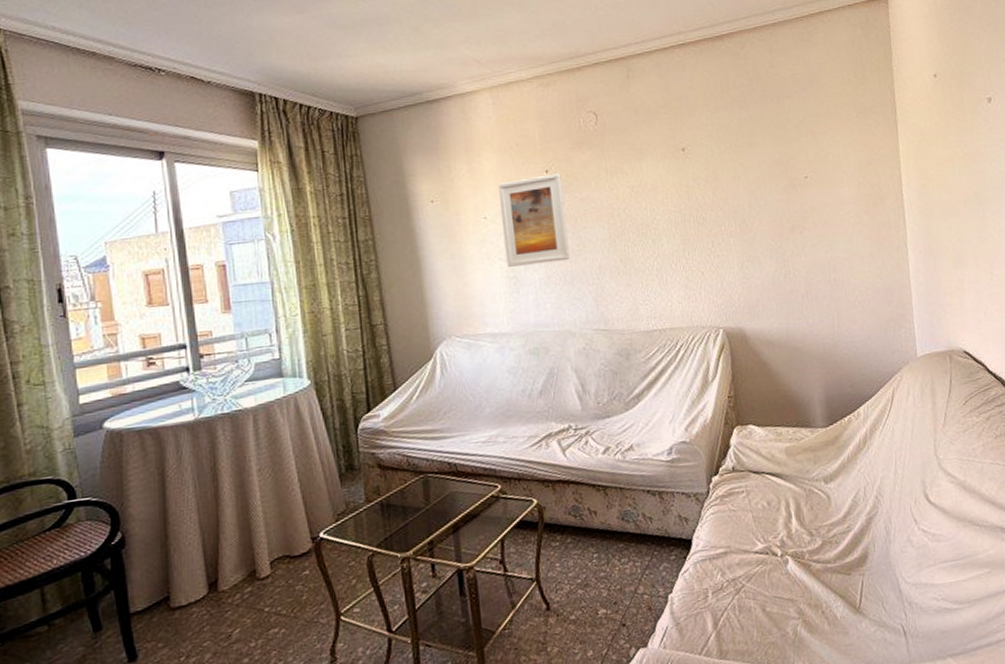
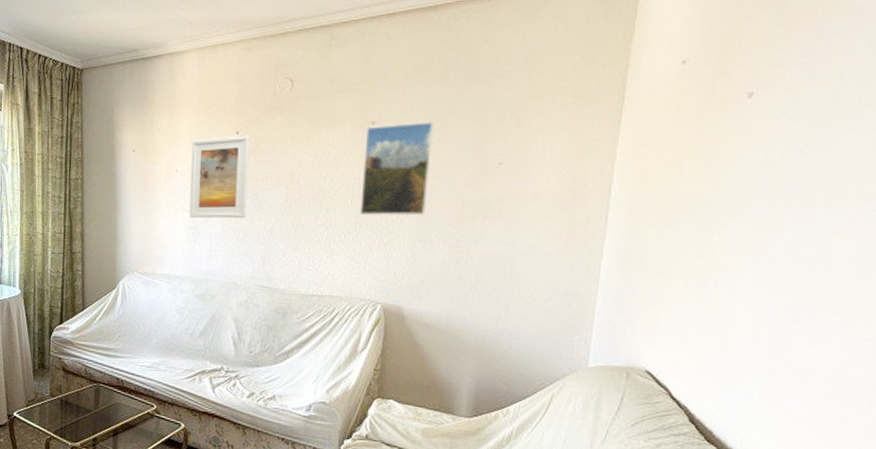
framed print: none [678,144,748,242] -> present [360,122,434,216]

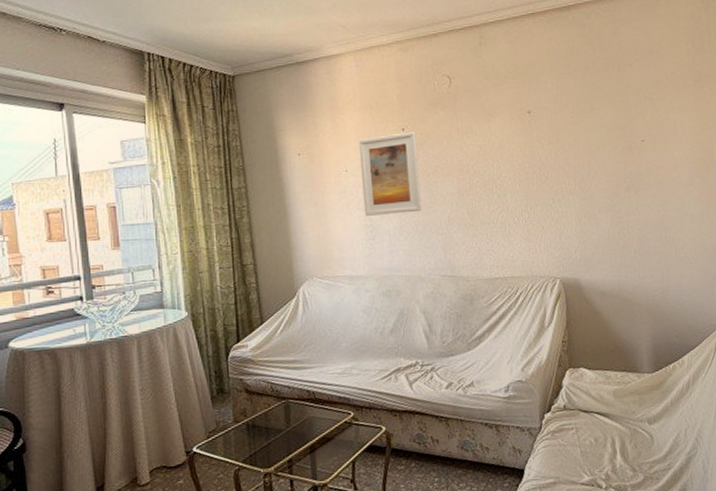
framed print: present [360,122,434,216] -> none [524,108,587,198]

